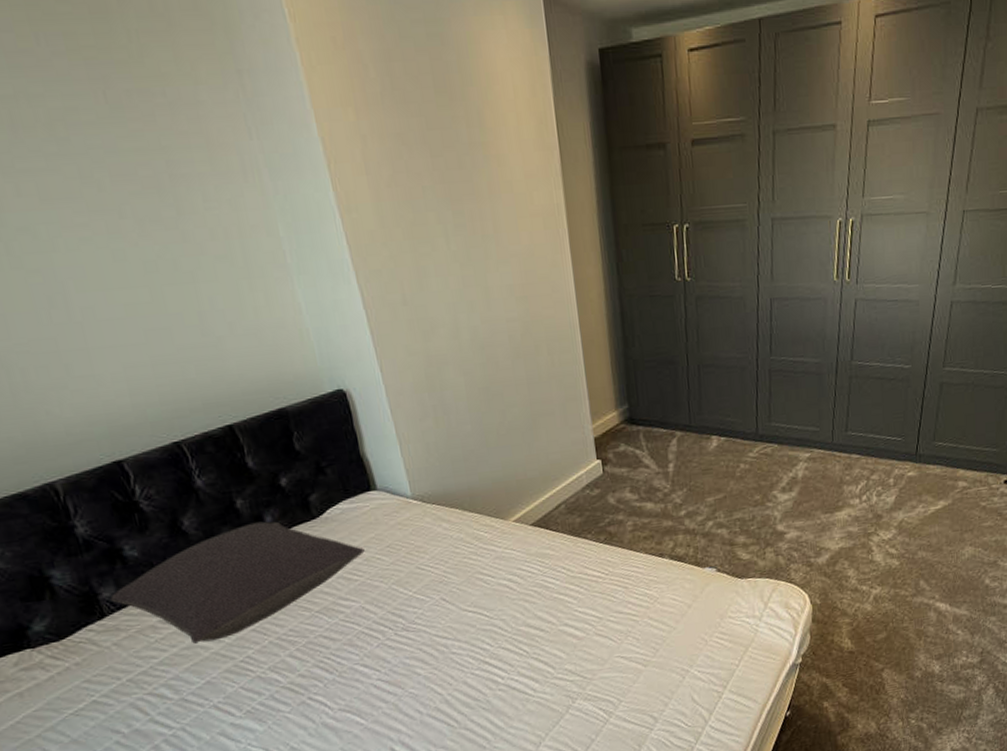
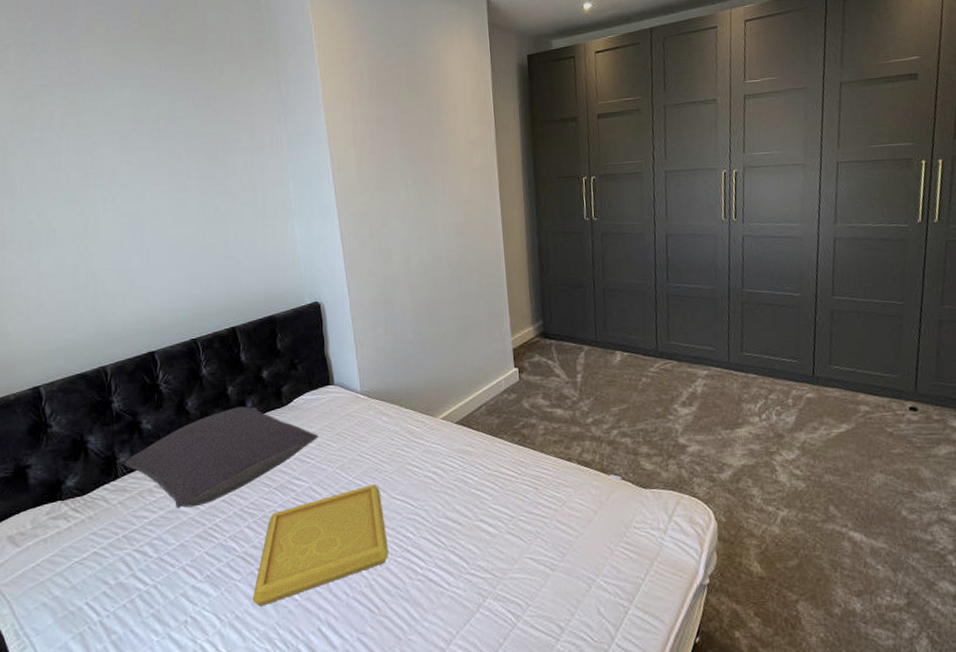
serving tray: none [307,597,464,735] -> present [252,484,389,607]

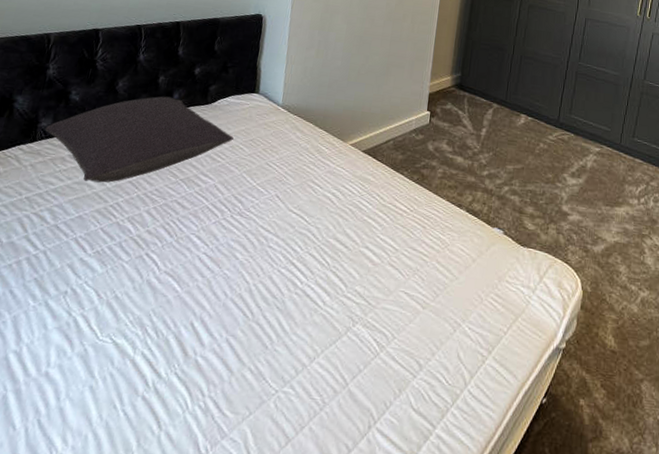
serving tray: present [252,484,389,607] -> none [134,193,279,291]

